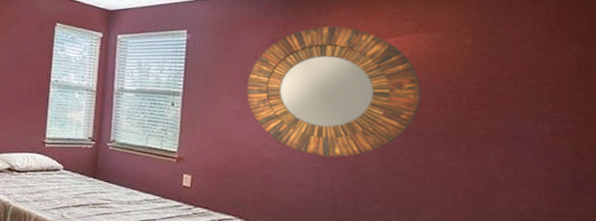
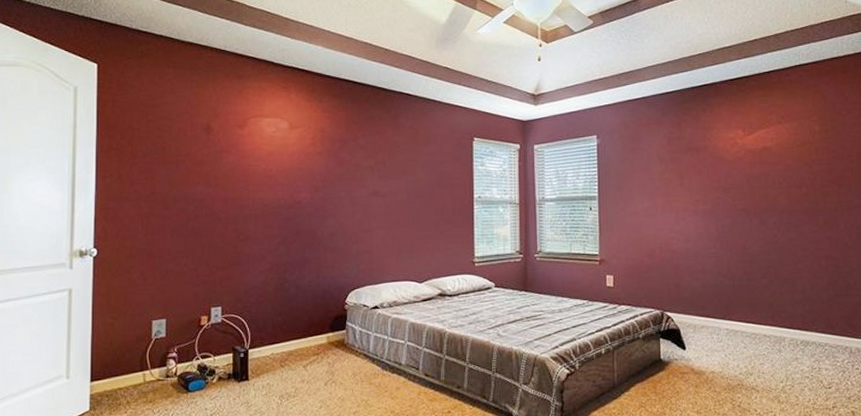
home mirror: present [247,26,422,158] -> none [653,122,789,242]

